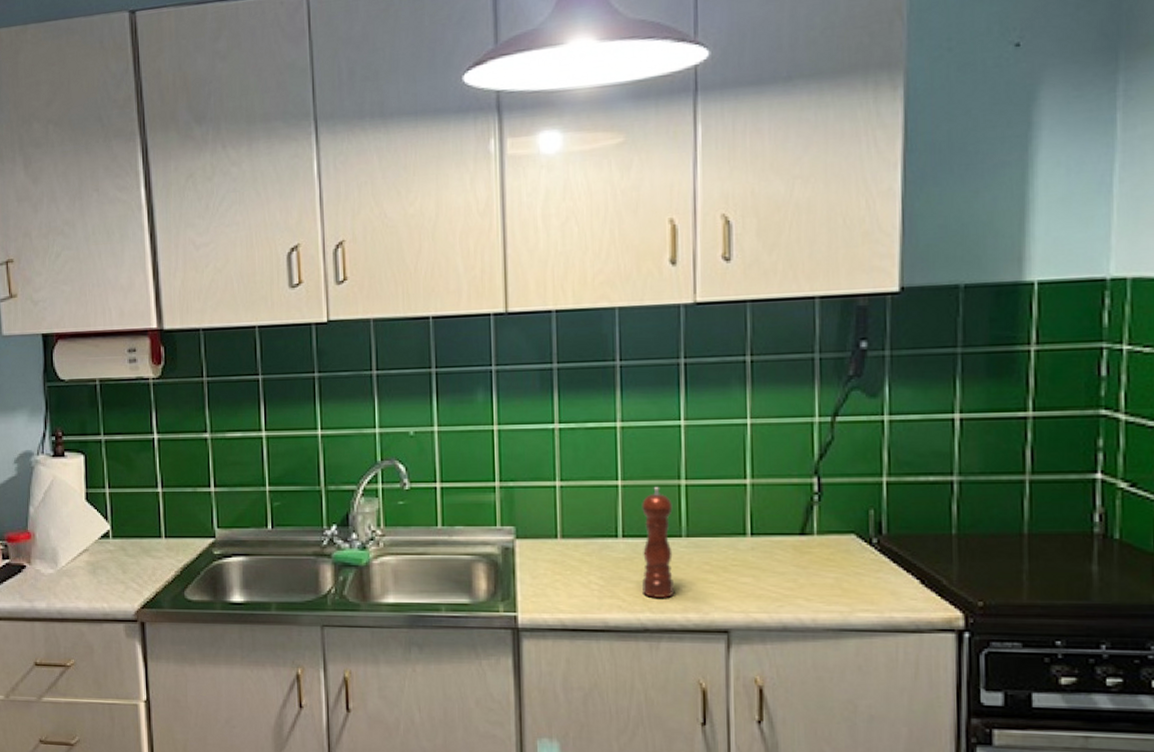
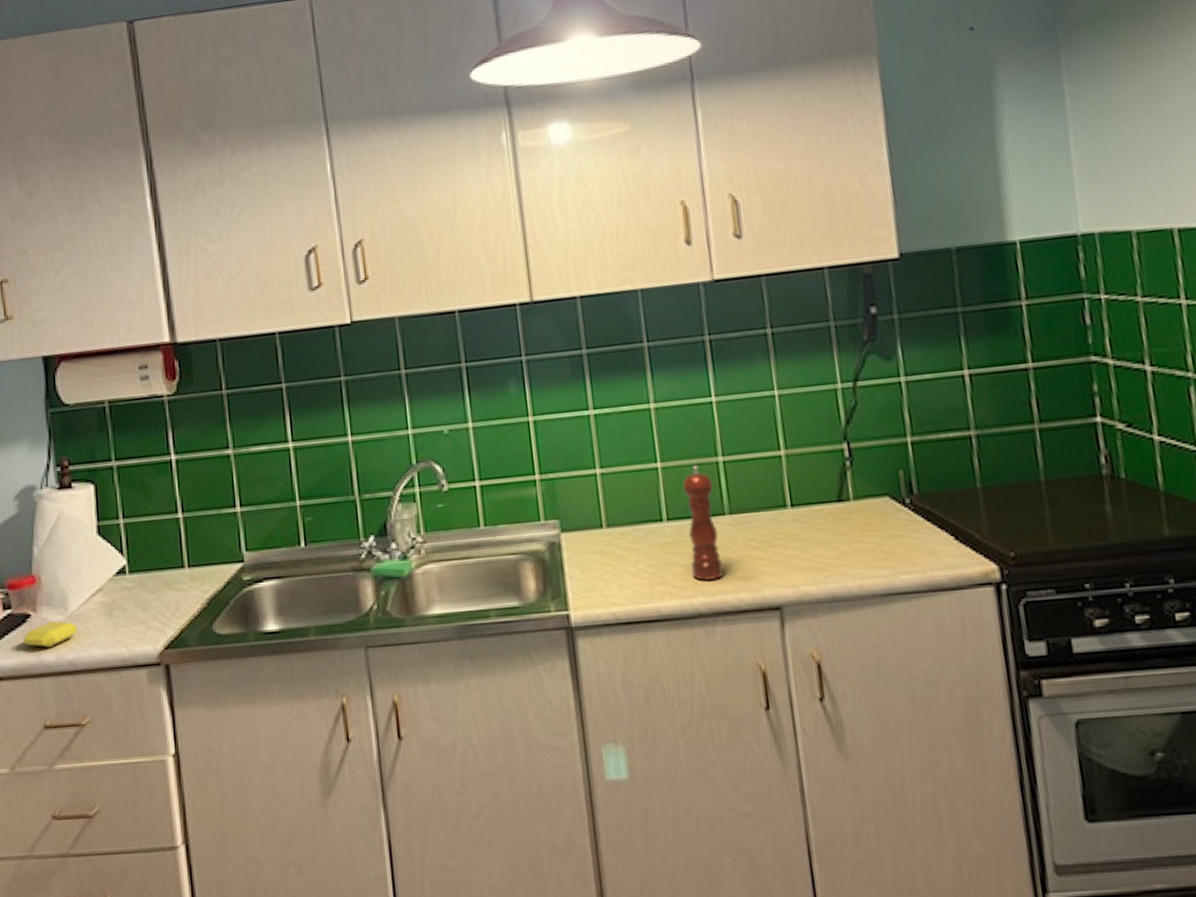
soap bar: none [19,573,66,596] -> present [23,620,78,648]

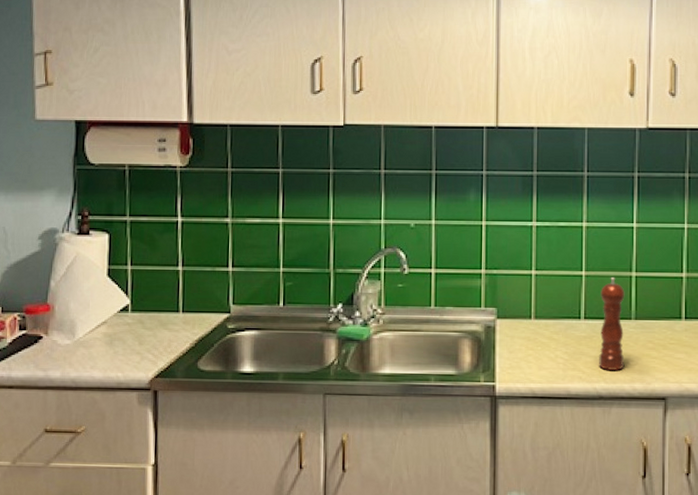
soap bar: present [23,620,78,648] -> none [34,343,83,365]

